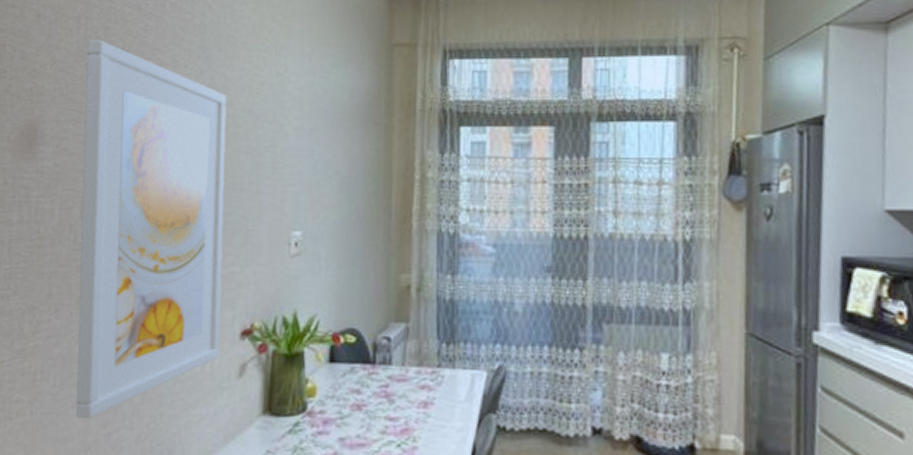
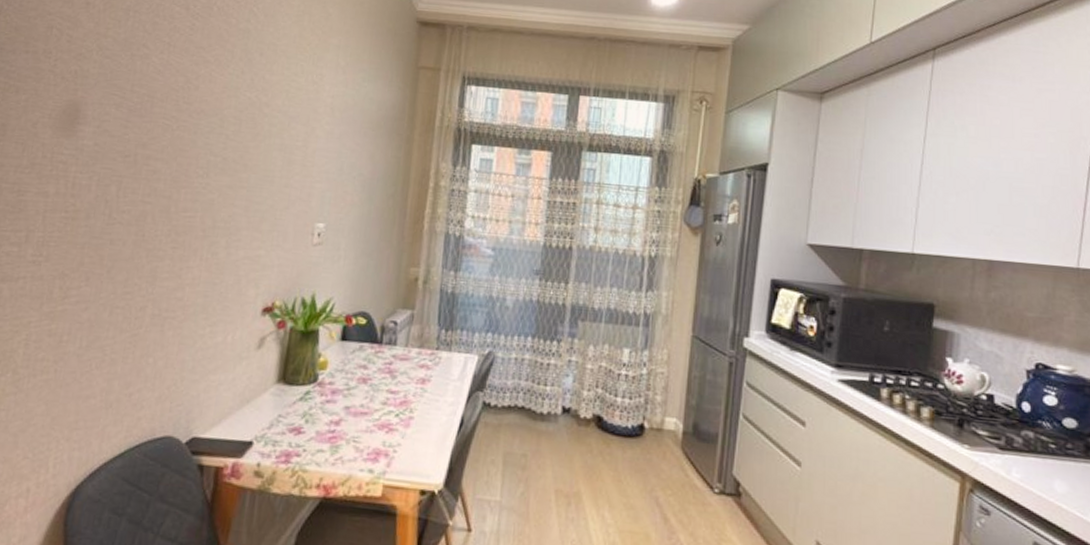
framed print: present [76,39,227,418] -> none [100,32,265,379]

